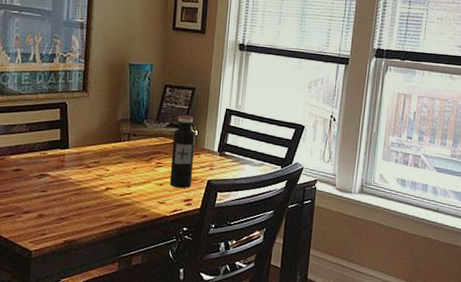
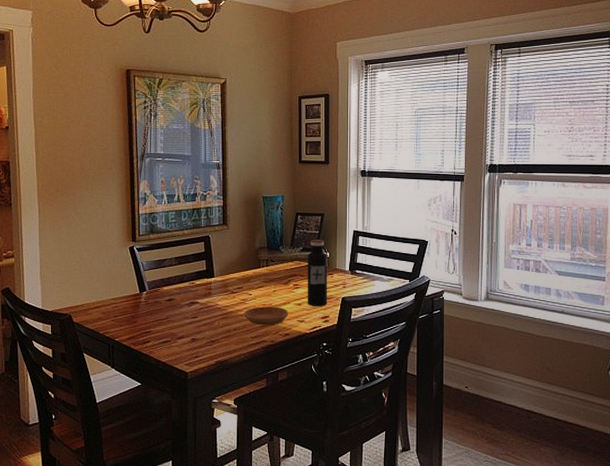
saucer: none [99,184,148,205] -> present [244,306,288,326]

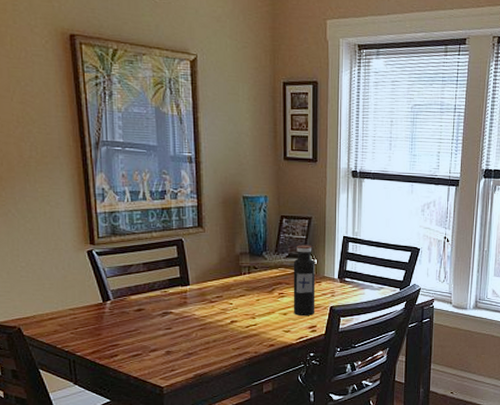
saucer: present [244,306,288,326] -> none [224,316,273,336]

